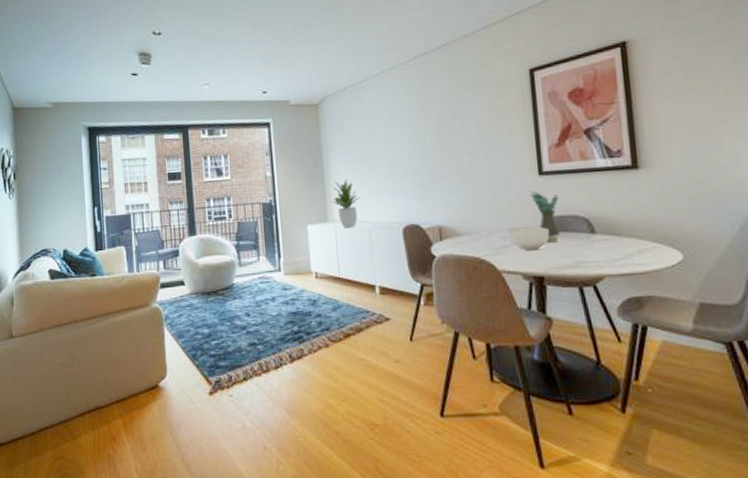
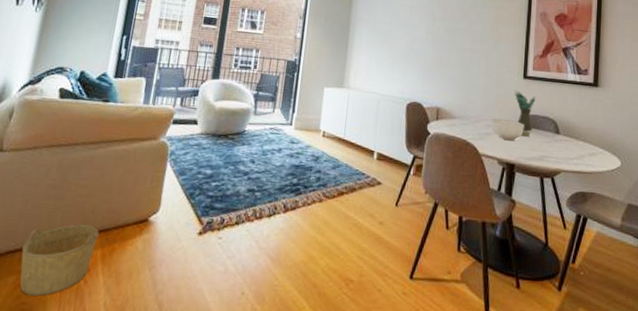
basket: none [52,397,116,467] -> present [20,224,99,296]
potted plant: present [331,179,361,229] -> none [350,52,376,97]

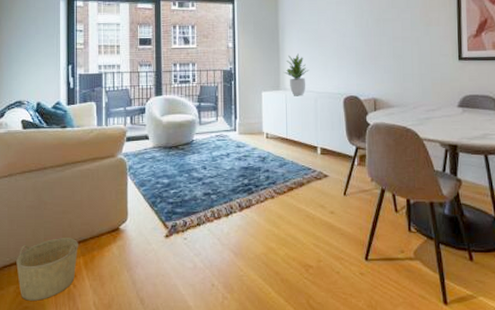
potted plant: none [350,52,376,97] -> present [284,53,309,96]
bowl: present [491,118,524,141] -> none [429,102,464,123]
vase: present [514,90,536,137] -> none [451,73,473,117]

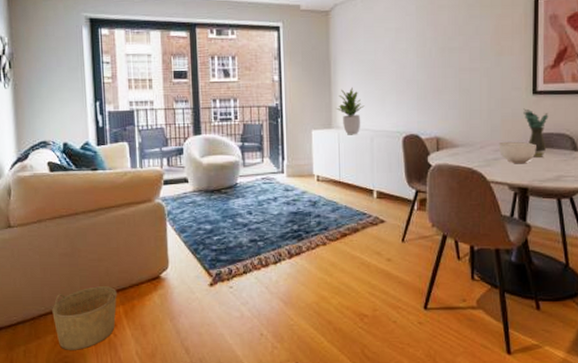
bowl: none [429,102,464,123] -> present [498,141,536,164]
vase: none [451,73,473,117] -> present [523,108,548,157]

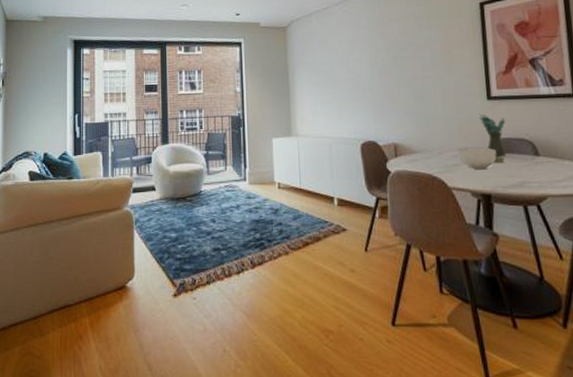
basket: present [52,286,117,350] -> none [22,296,84,364]
potted plant: present [336,87,365,135] -> none [295,97,322,143]

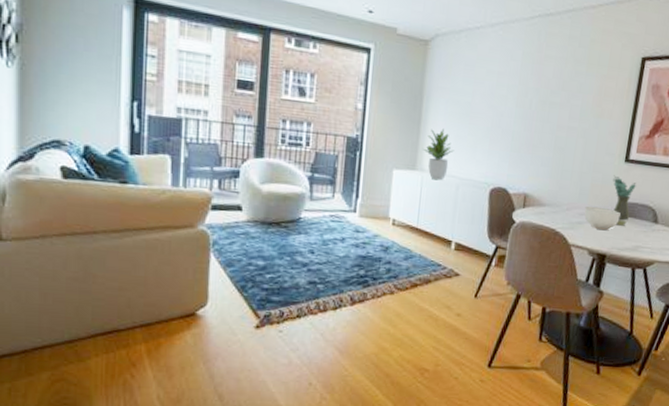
potted plant: none [295,97,322,143] -> present [423,129,455,181]

